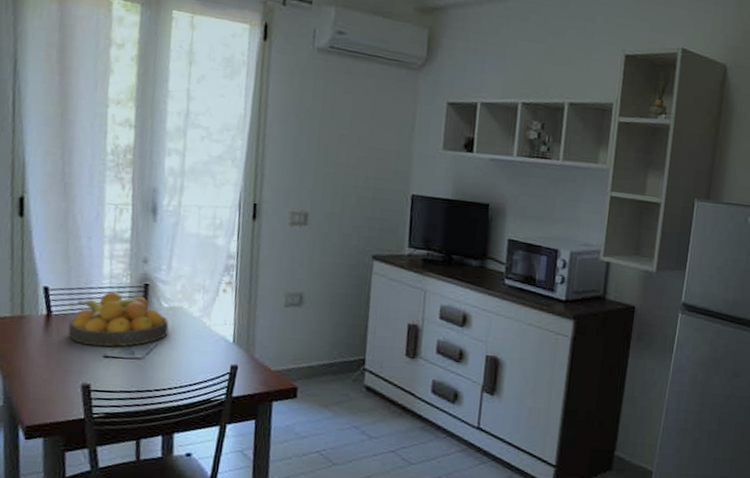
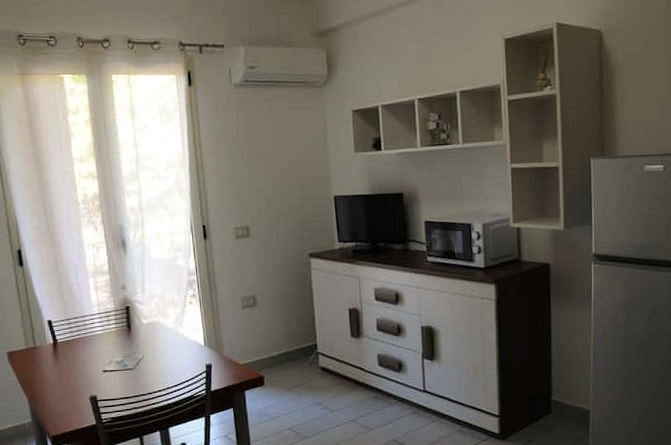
fruit bowl: present [68,292,169,347] -> none [72,317,151,364]

